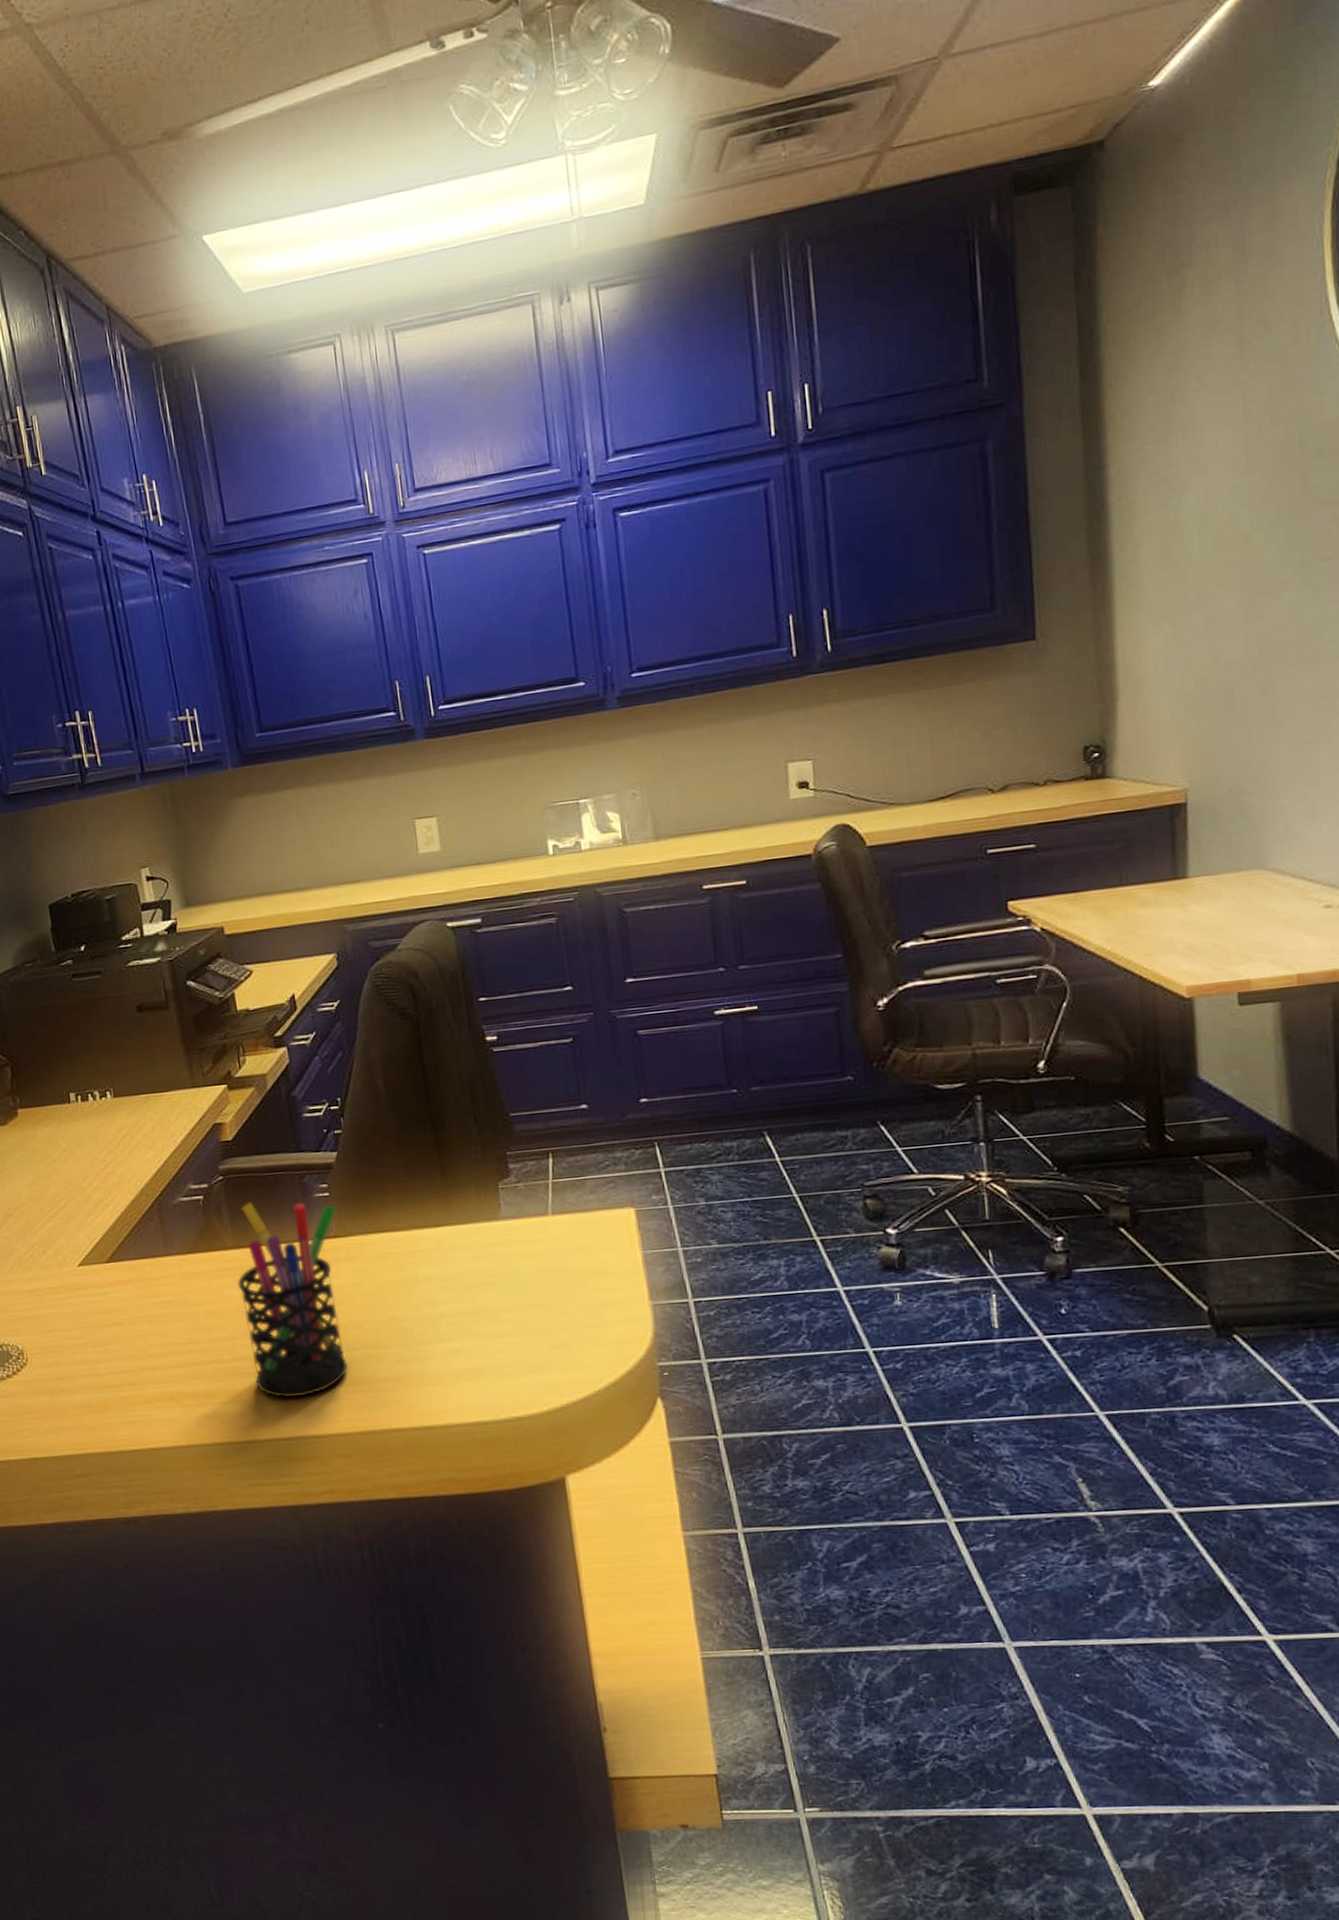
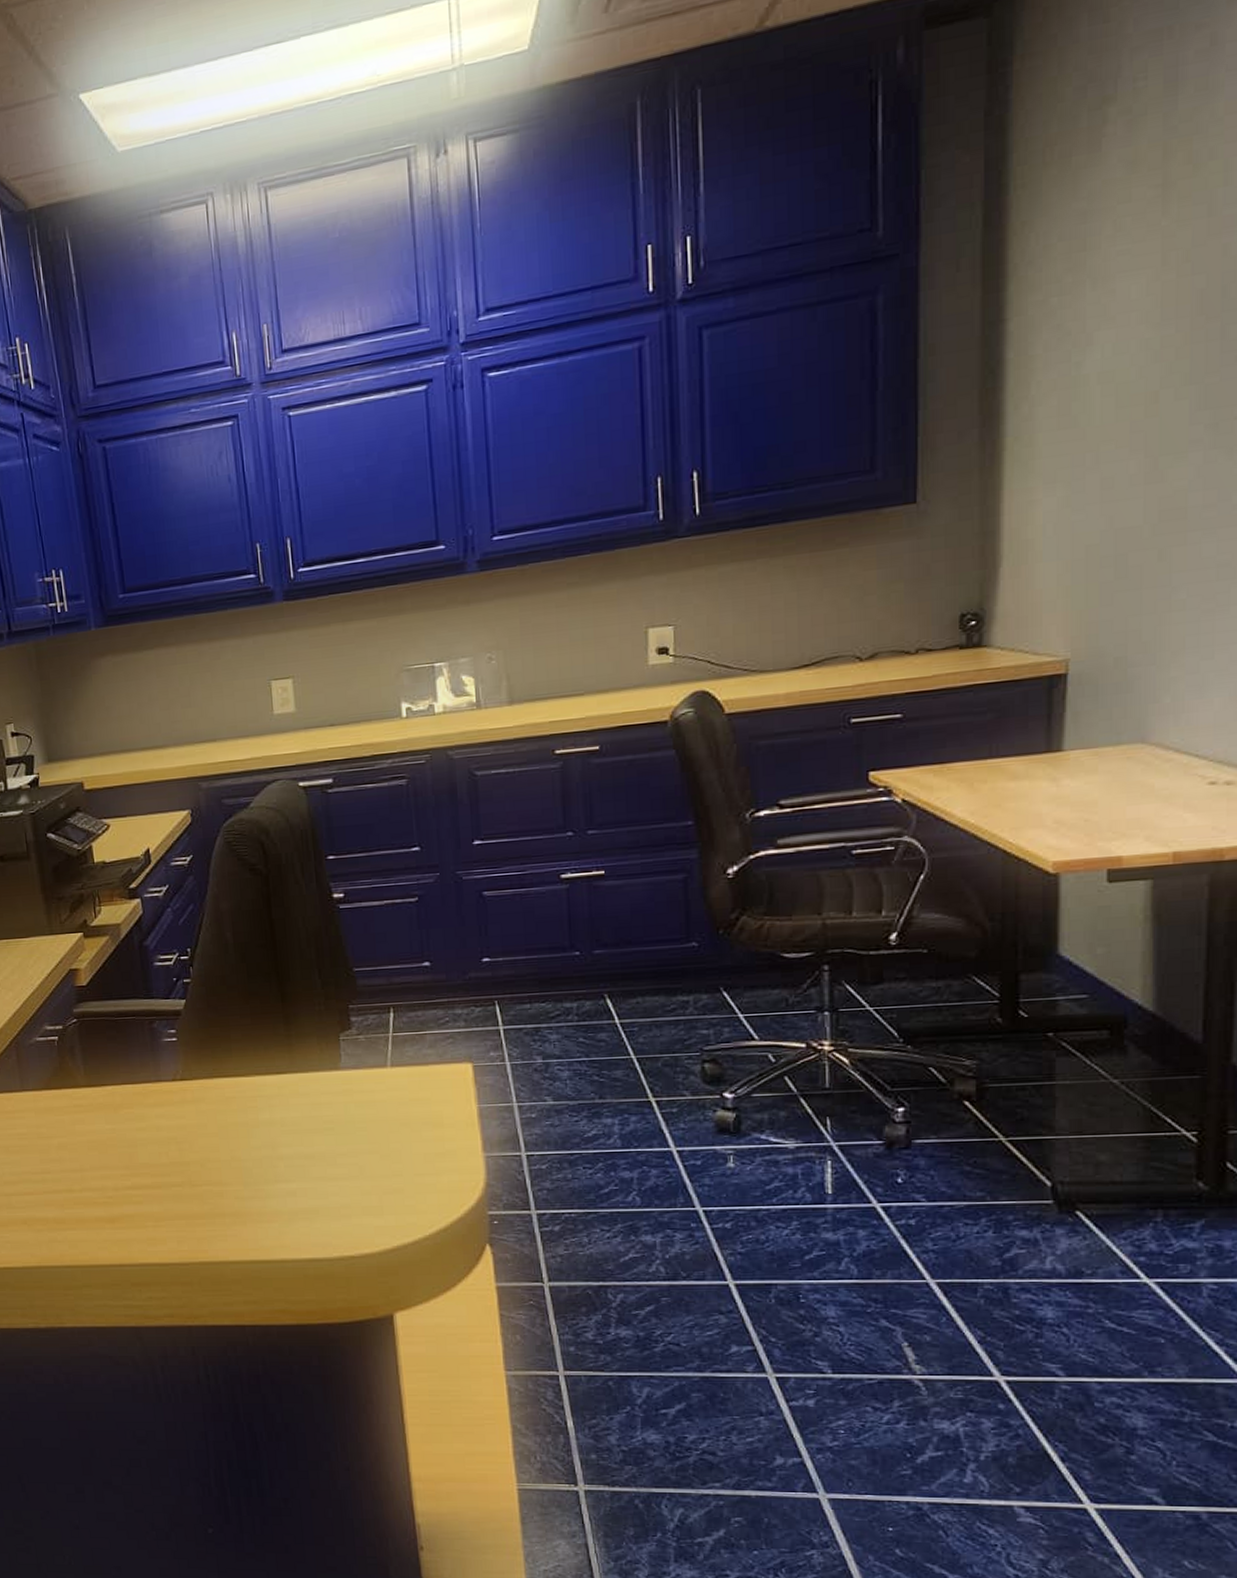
pen holder: present [237,1202,349,1398] -> none [88,1044,191,1228]

